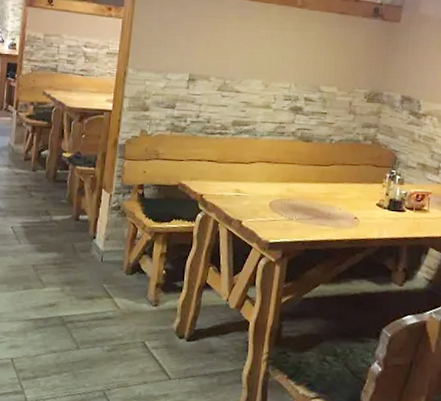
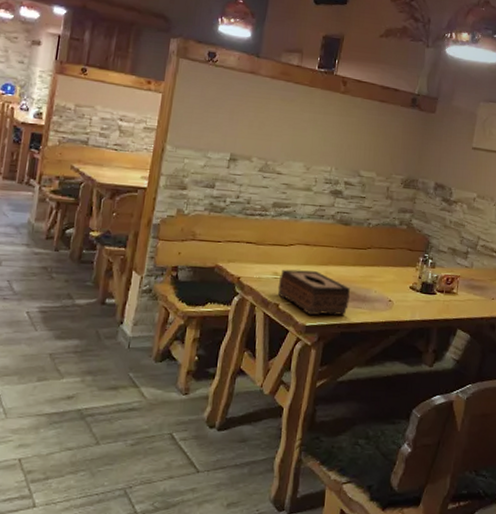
tissue box: none [240,186,314,232] -> present [277,269,351,316]

